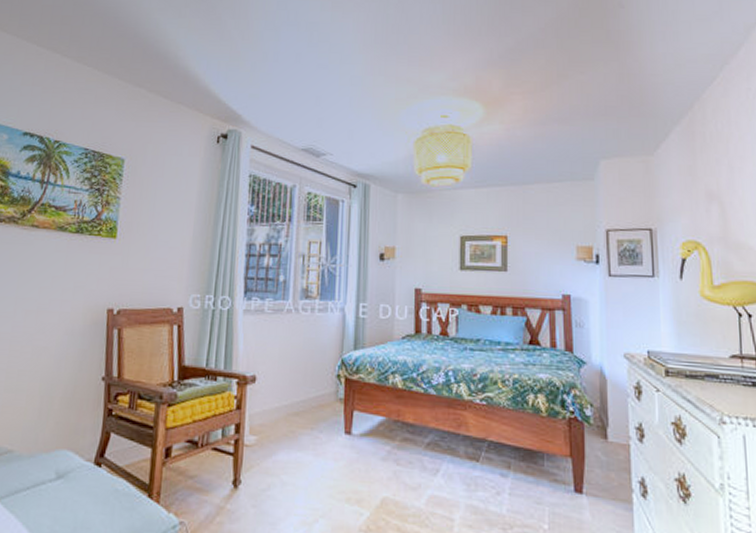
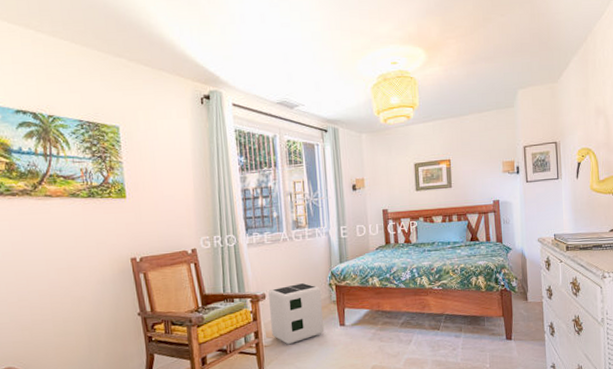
air purifier: none [257,368,327,449] -> present [268,282,325,345]

